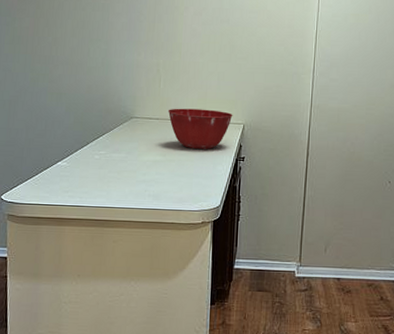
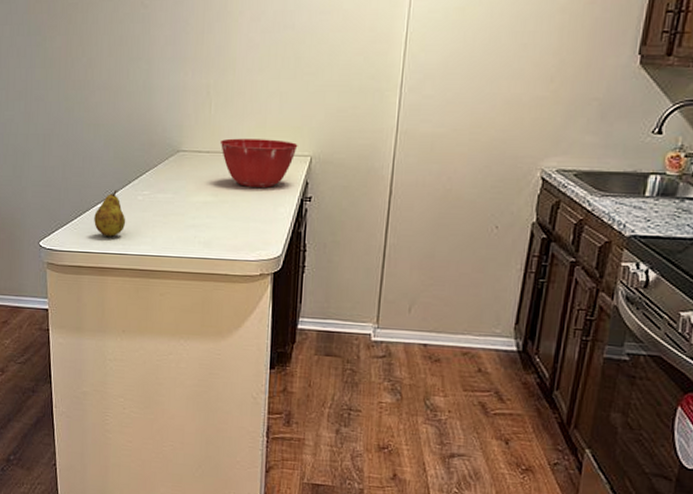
fruit: none [54,149,84,191] -> present [94,189,126,237]

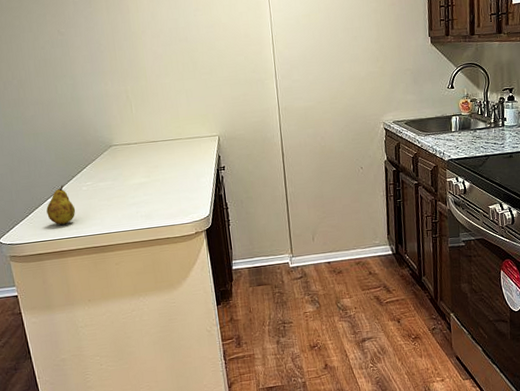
mixing bowl: present [219,138,298,188] -> none [144,126,207,167]

